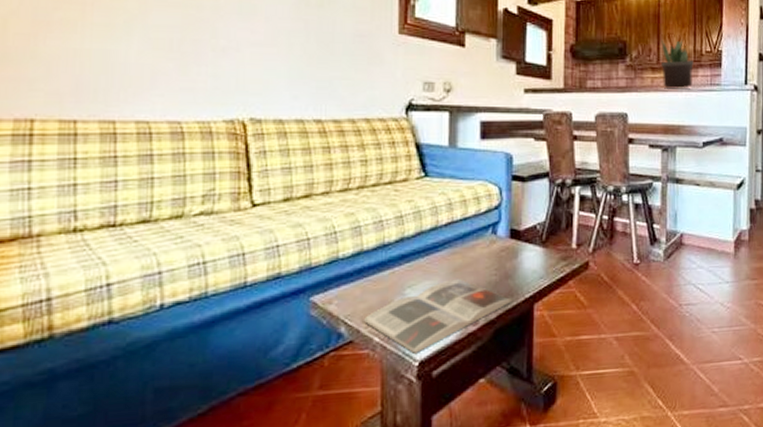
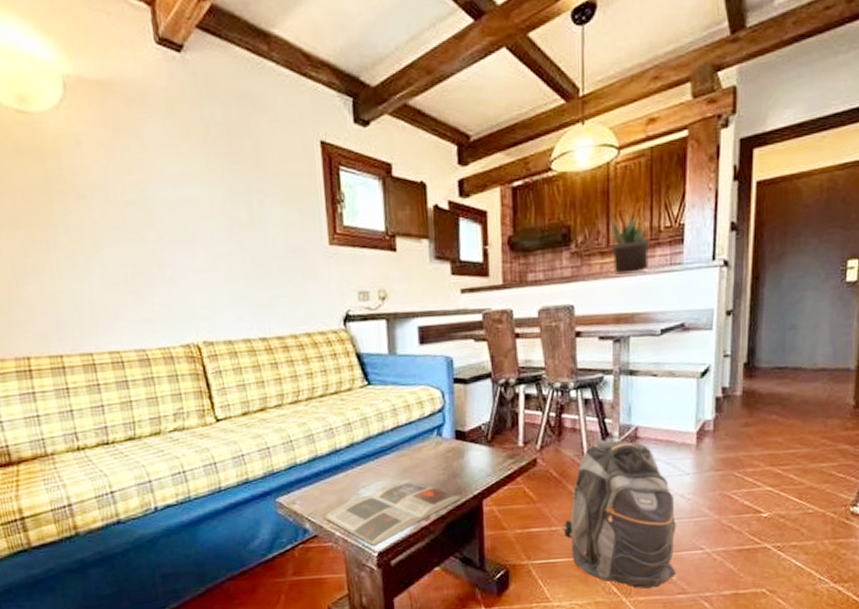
backpack: none [612,246,718,403] -> present [563,440,676,590]

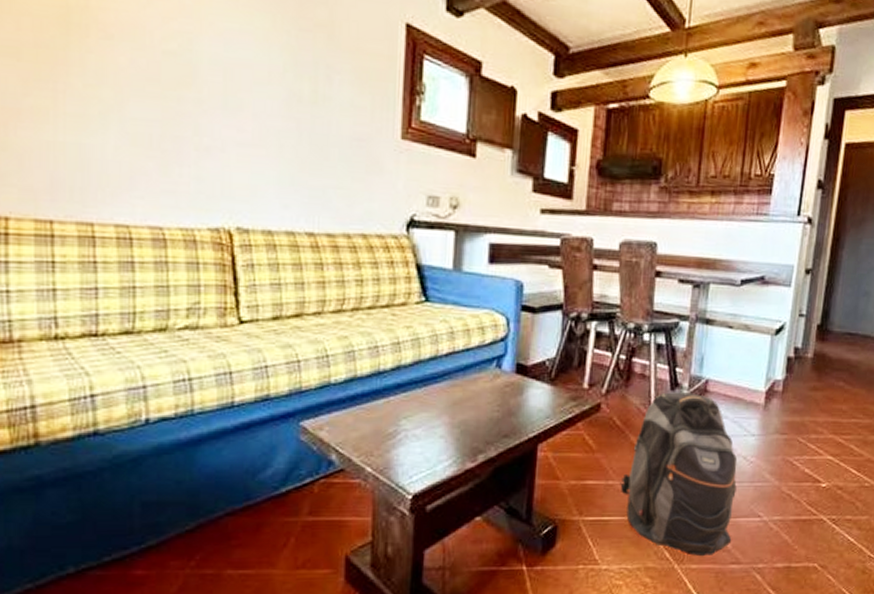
magazine: present [324,479,462,546] -> none [355,413,515,486]
planter: present [611,216,650,274] -> none [701,158,739,217]

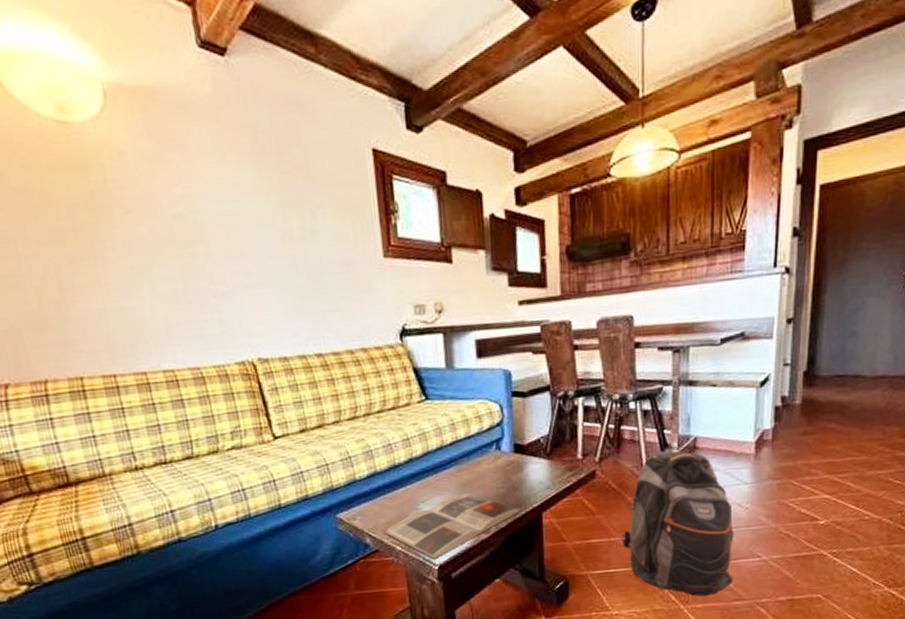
magazine: none [355,413,515,486] -> present [384,493,521,559]

